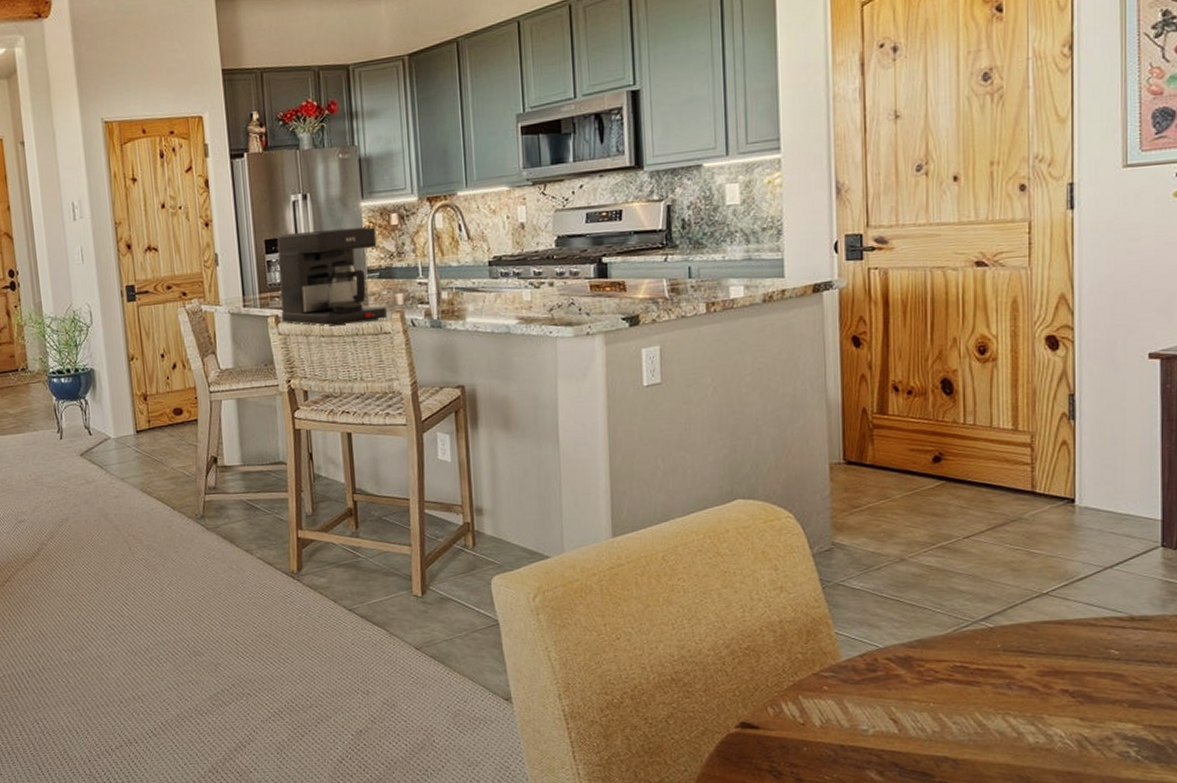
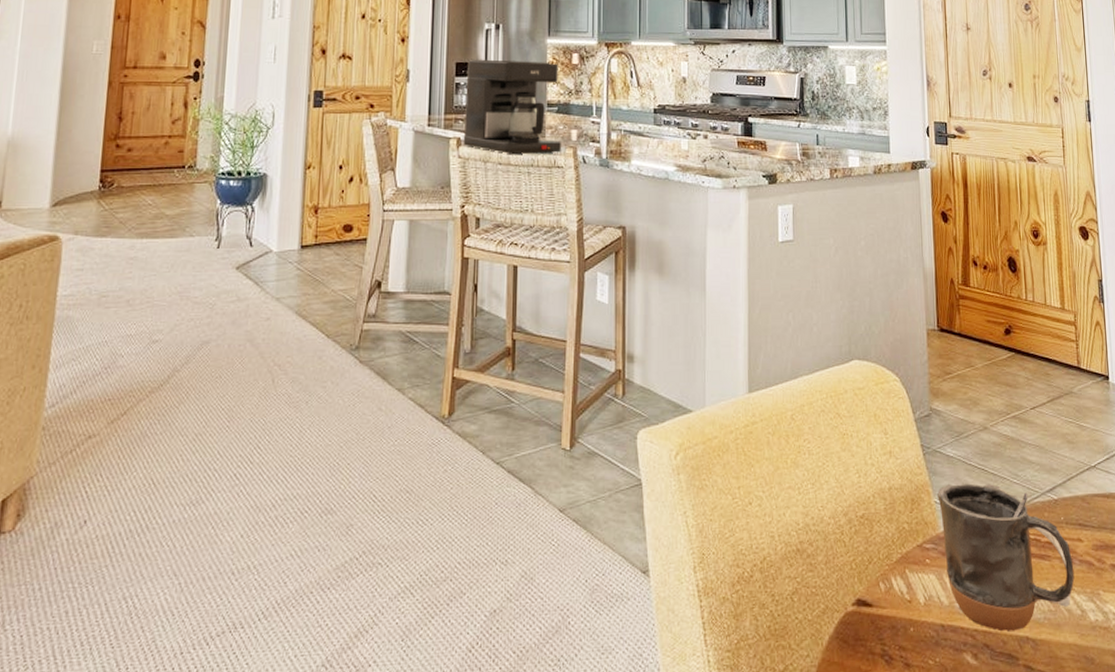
mug: none [839,614,1011,752] -> present [937,483,1075,632]

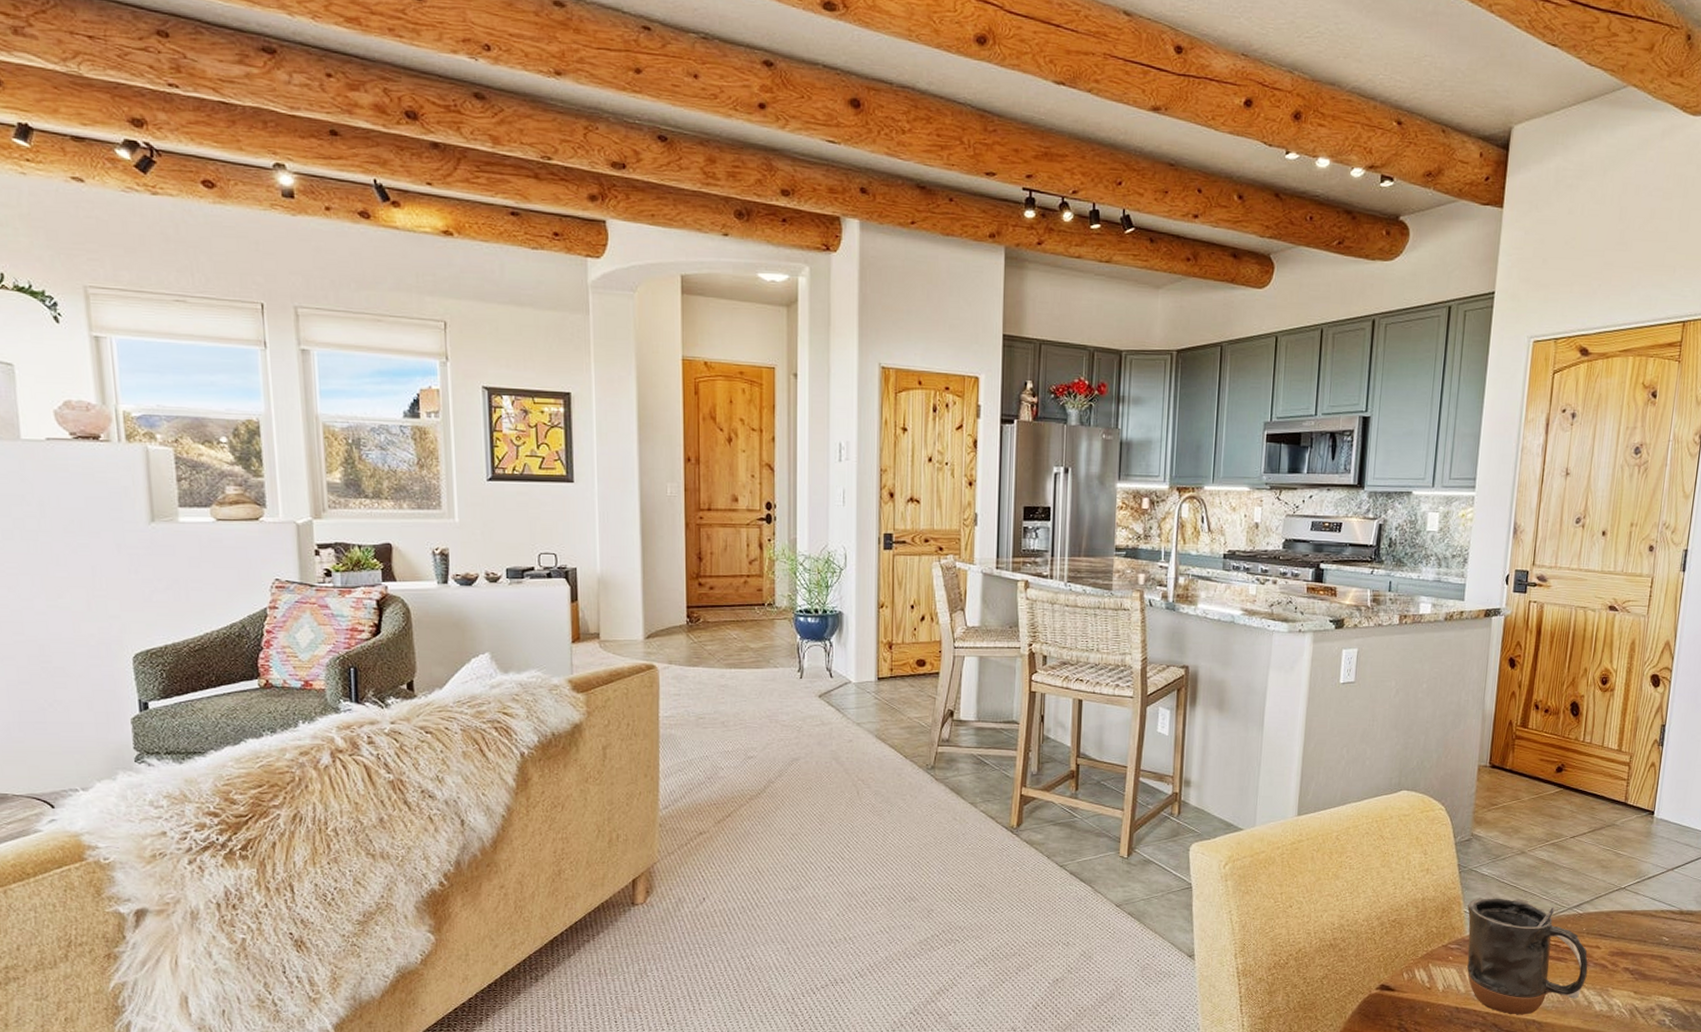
coffee maker: present [463,59,561,155] -> none [1031,503,1128,597]

